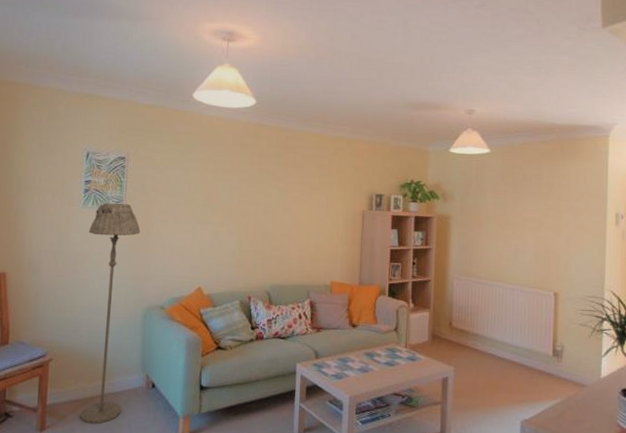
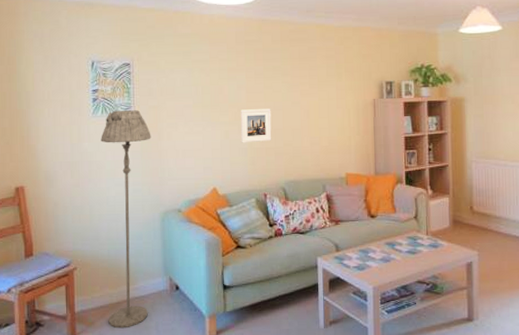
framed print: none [229,211,262,245] -> present [240,109,272,143]

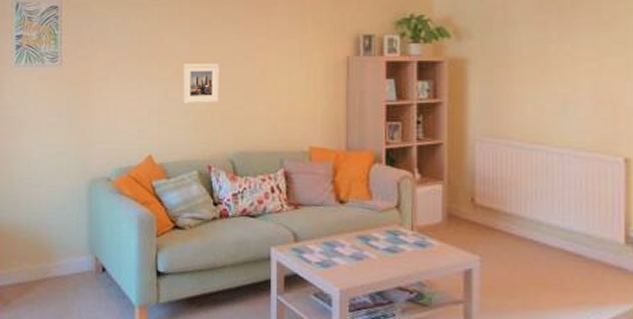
floor lamp: present [101,110,151,329] -> none [24,60,79,311]

